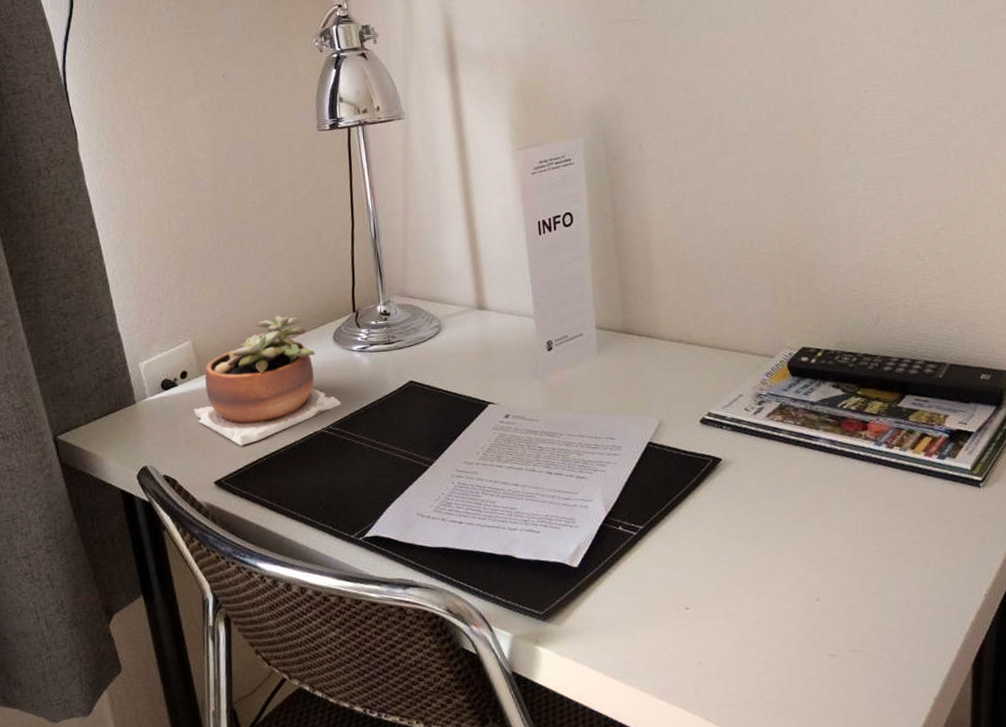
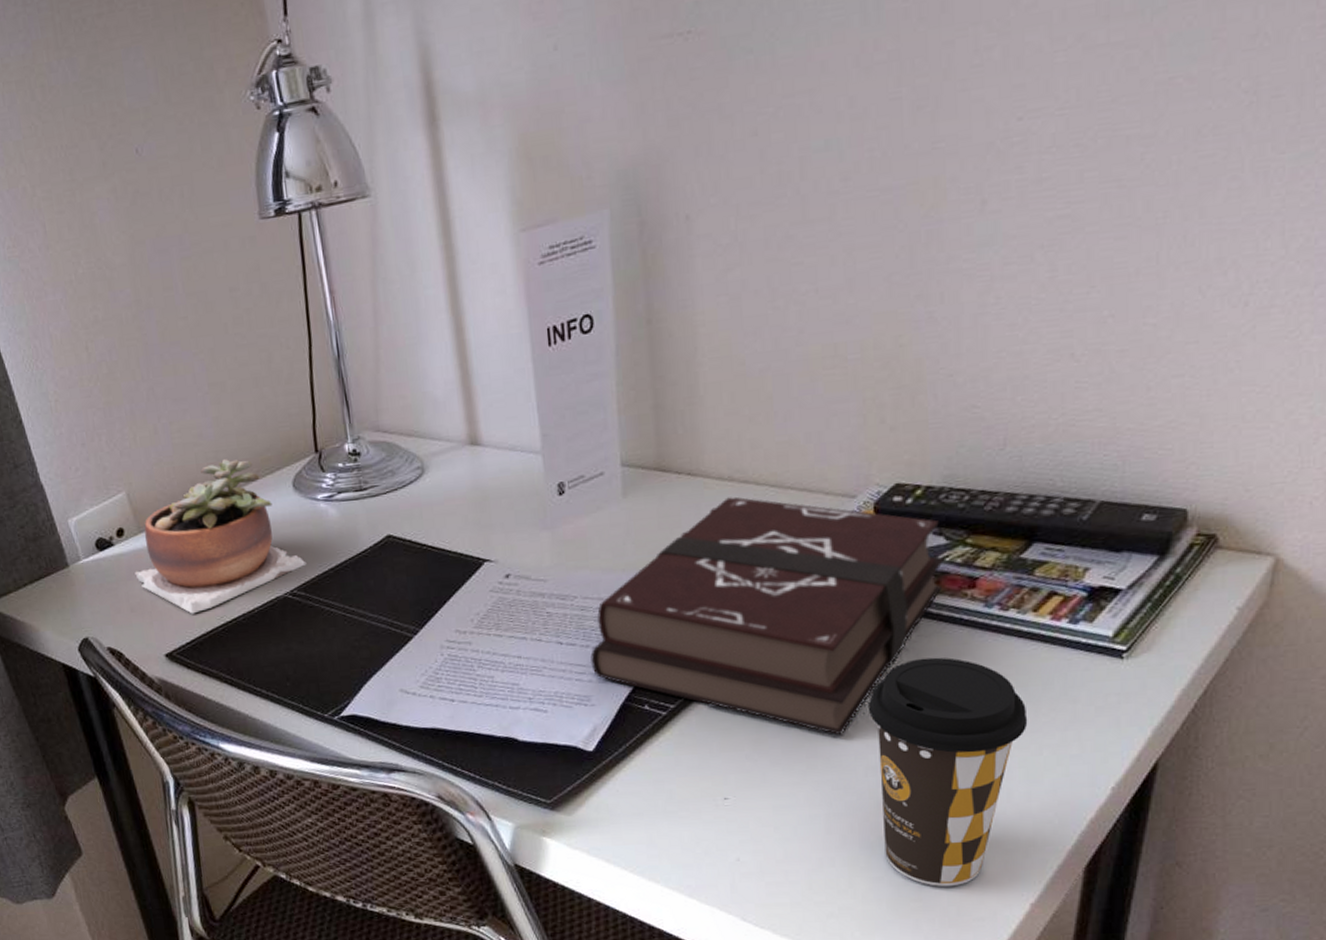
hardback book: none [574,355,843,552] -> present [590,496,945,736]
coffee cup: none [795,486,917,684] -> present [869,657,1028,886]

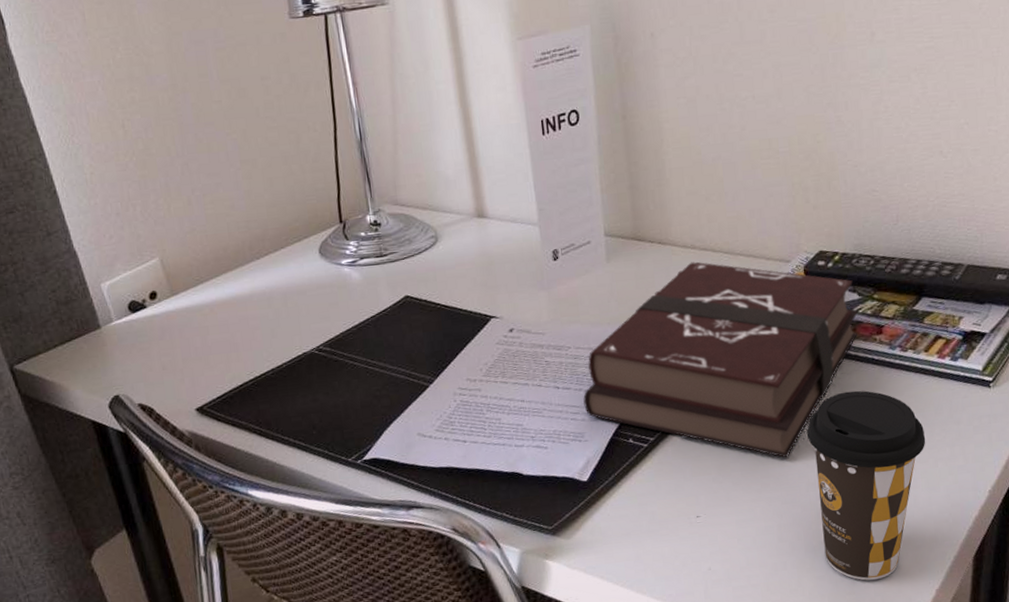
succulent plant: present [135,459,307,614] -> none [167,228,332,370]

